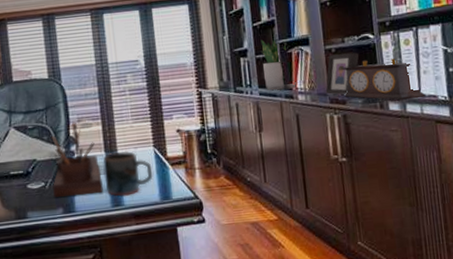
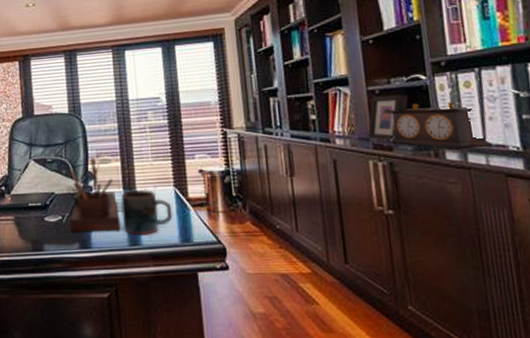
planter: present [260,39,297,91] -> none [292,78,334,133]

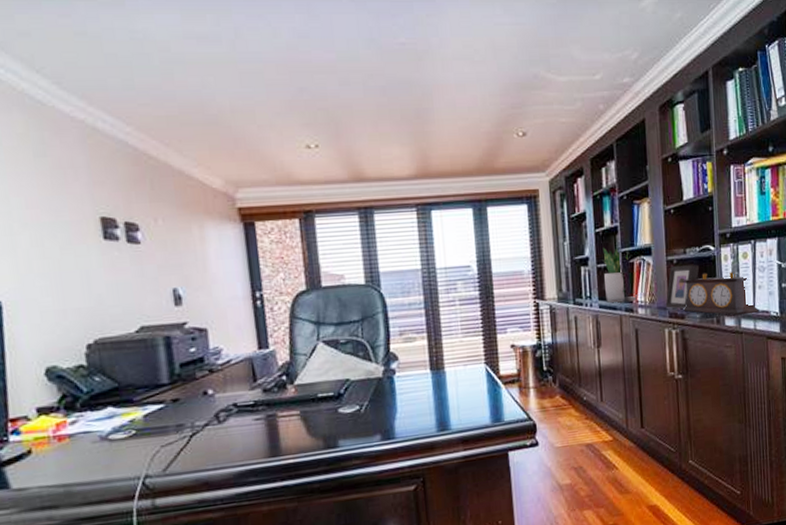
desk organizer: present [69,157,122,232] -> none [368,335,429,422]
mug: present [120,189,173,236] -> none [427,368,484,420]
planter: none [292,78,334,133] -> present [602,247,637,304]

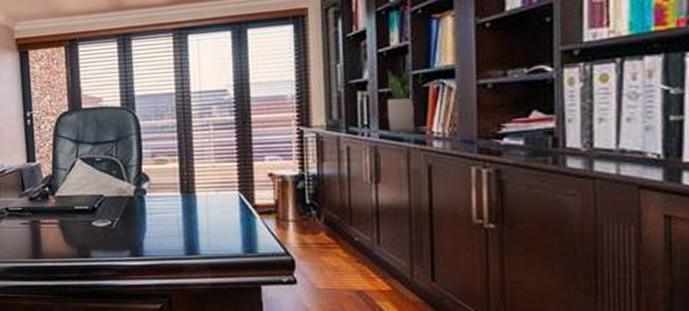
picture frame: present [665,265,700,310] -> none [473,90,528,145]
clock: present [682,271,759,316] -> none [499,99,625,156]

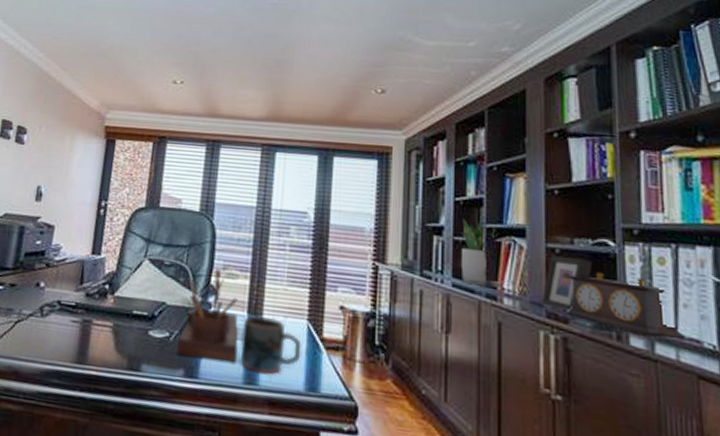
desk organizer: none [119,157,178,238] -> present [176,268,239,362]
mug: none [177,193,236,244] -> present [240,316,302,375]
picture frame: none [473,90,528,145] -> present [541,256,593,312]
clock: none [499,99,625,156] -> present [566,272,684,339]

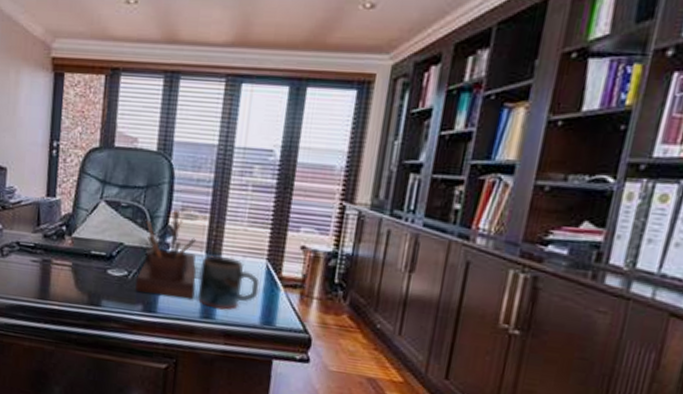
planter: present [462,218,503,288] -> none [434,154,482,228]
picture frame: present [541,256,593,312] -> none [517,194,585,252]
clock: present [566,272,684,339] -> none [545,210,666,278]

